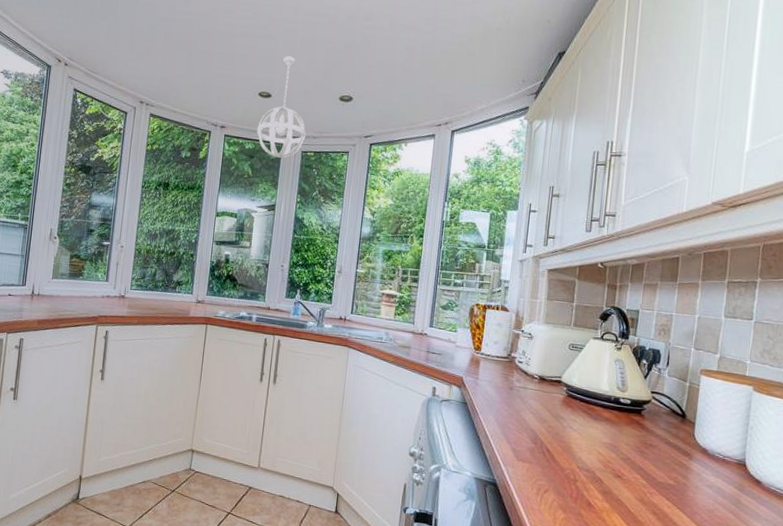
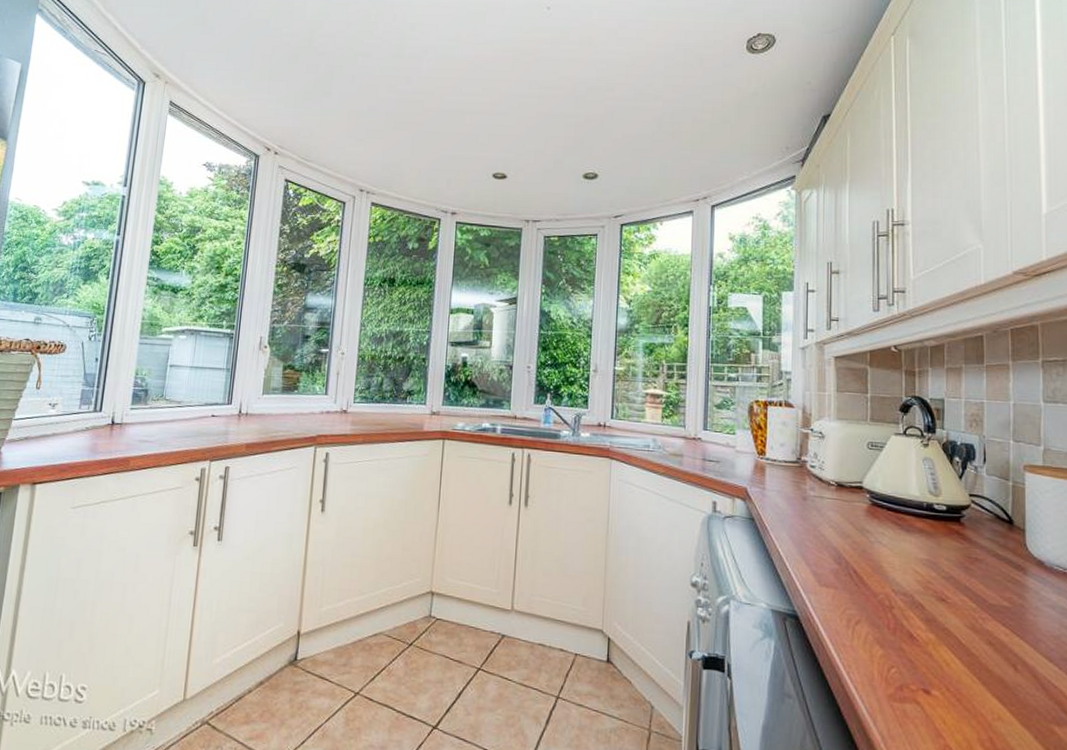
pendant light: present [257,56,306,158] -> none [492,133,548,245]

